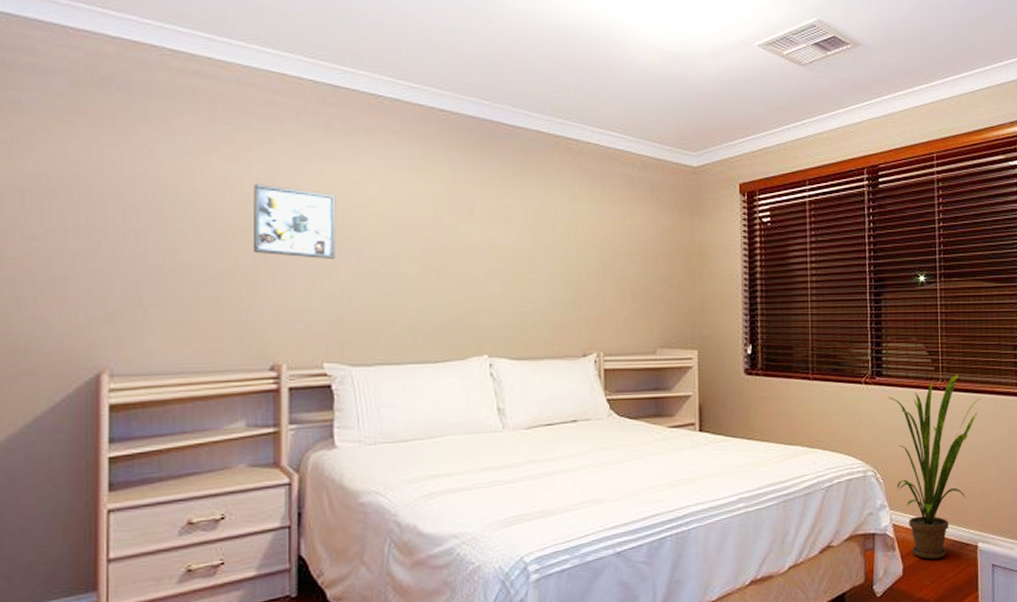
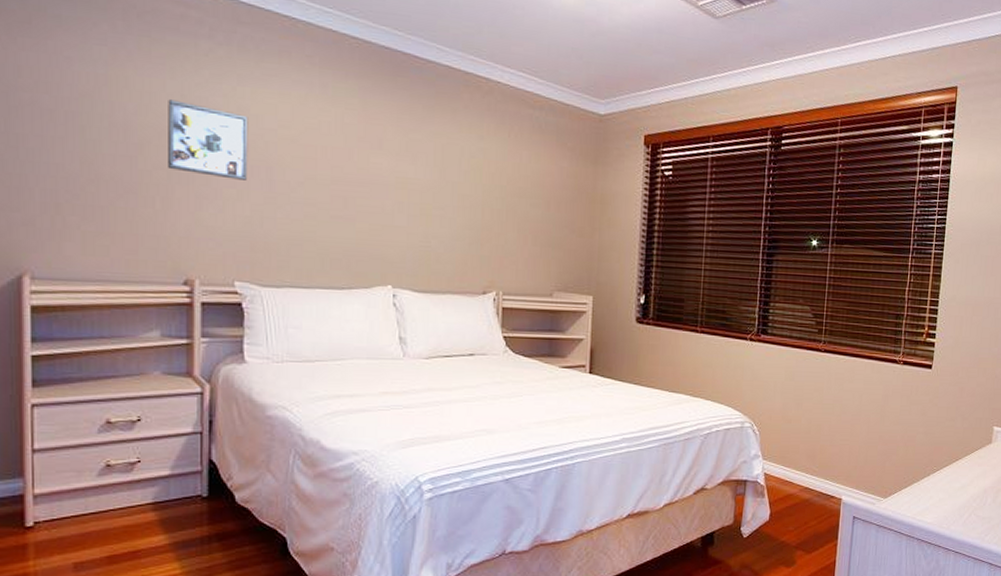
house plant: present [888,373,981,559] -> none [771,337,859,507]

